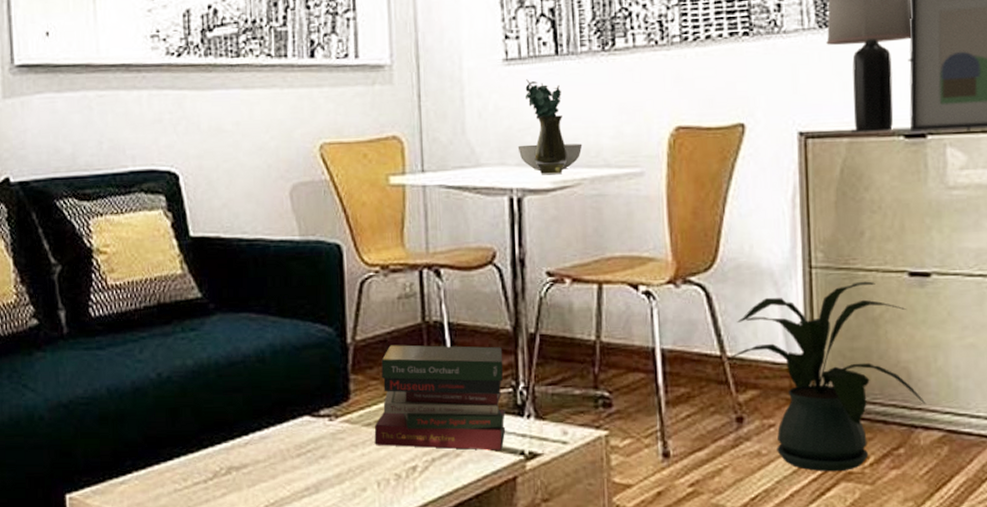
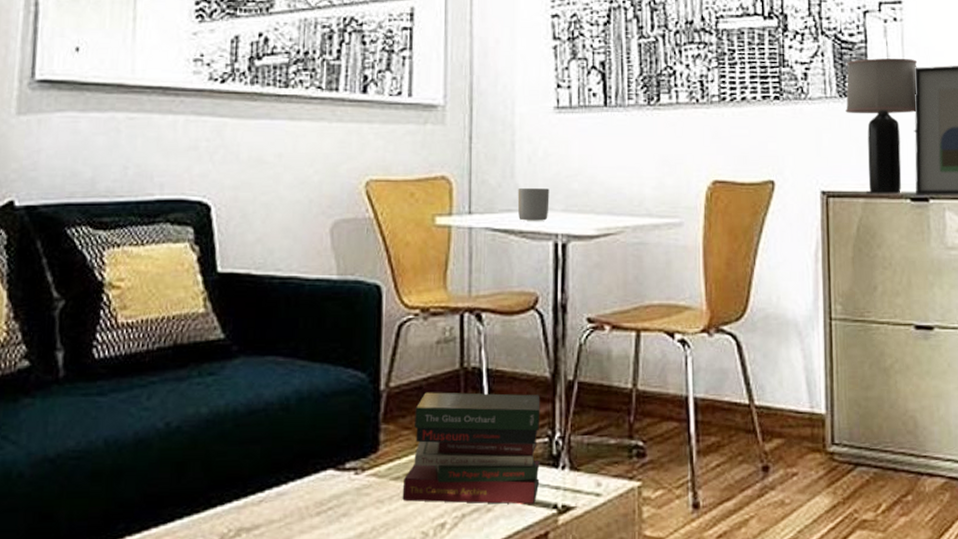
mug: none [469,143,503,177] -> present [517,188,550,221]
bowl: present [517,143,583,171] -> none [564,191,627,217]
vase: present [525,79,568,174] -> none [574,128,612,221]
house plant: present [723,281,926,472] -> none [751,333,931,520]

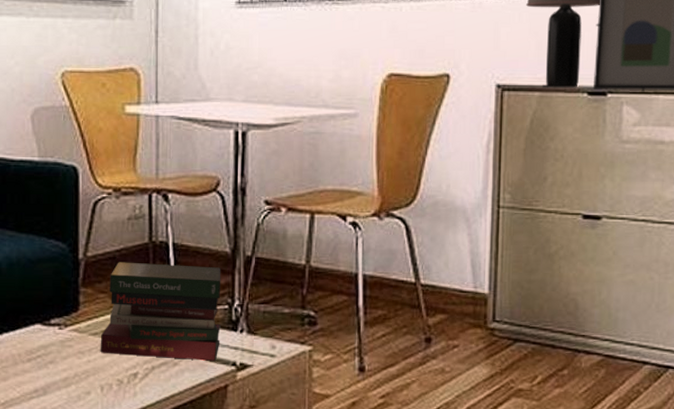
mug: present [517,188,550,221] -> none [200,80,231,110]

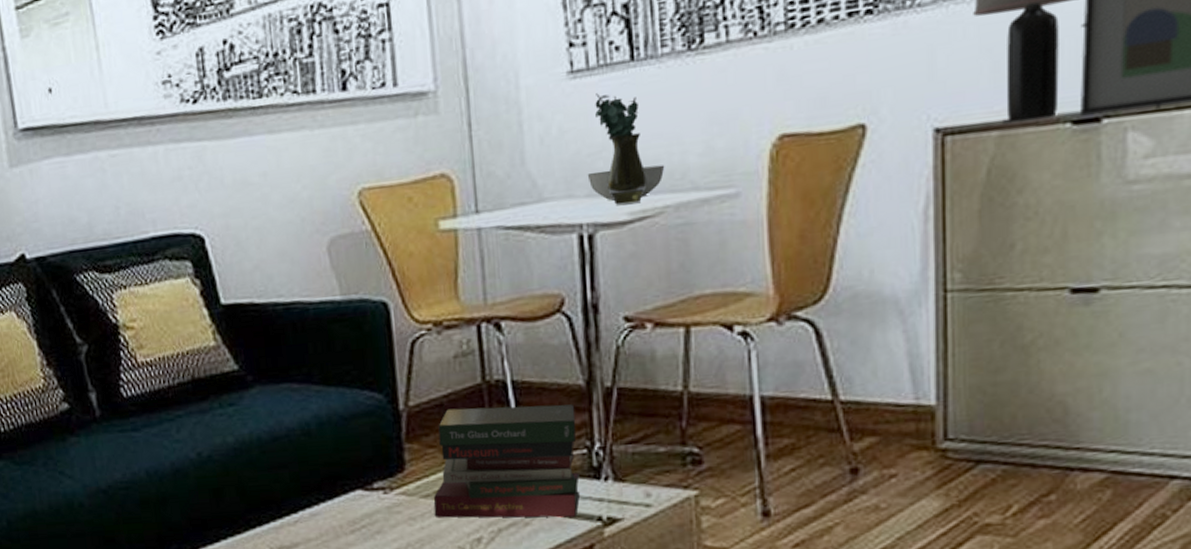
bowl: none [245,83,304,108] -> present [587,165,665,201]
vase: none [255,22,290,111] -> present [595,93,647,205]

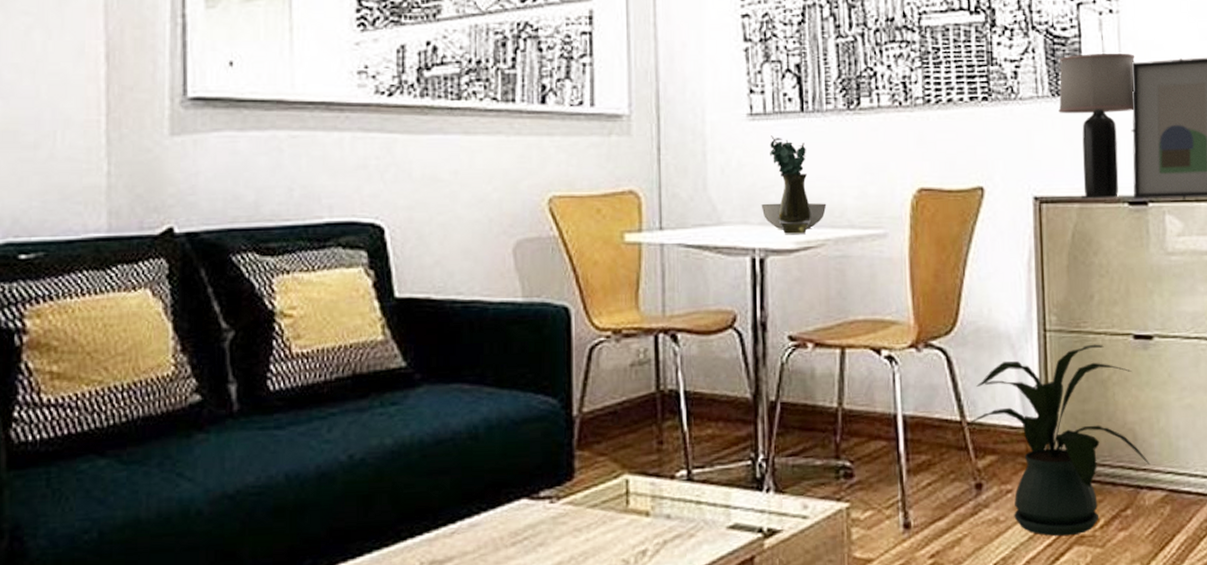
books: present [433,404,581,518] -> none [600,416,744,529]
house plant: none [835,302,1086,525] -> present [963,344,1151,536]

